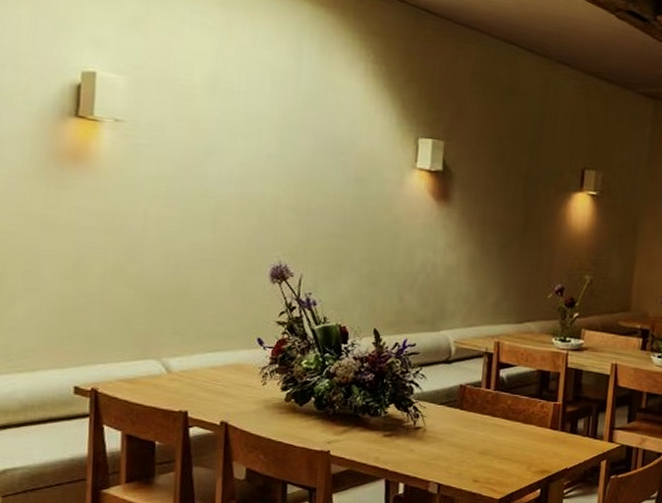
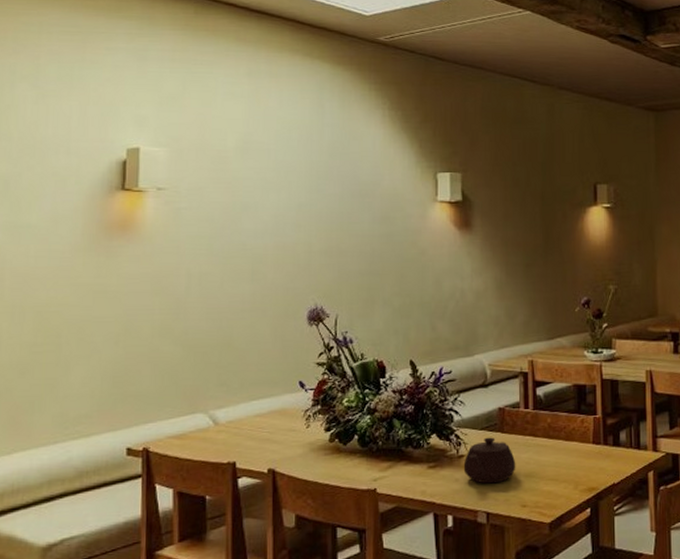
teapot: none [419,412,472,457] -> present [463,437,516,484]

